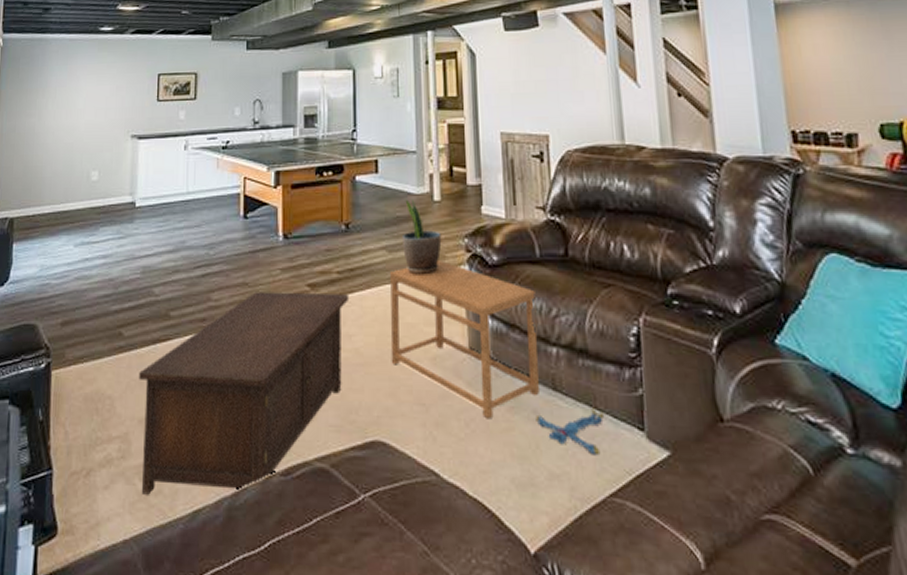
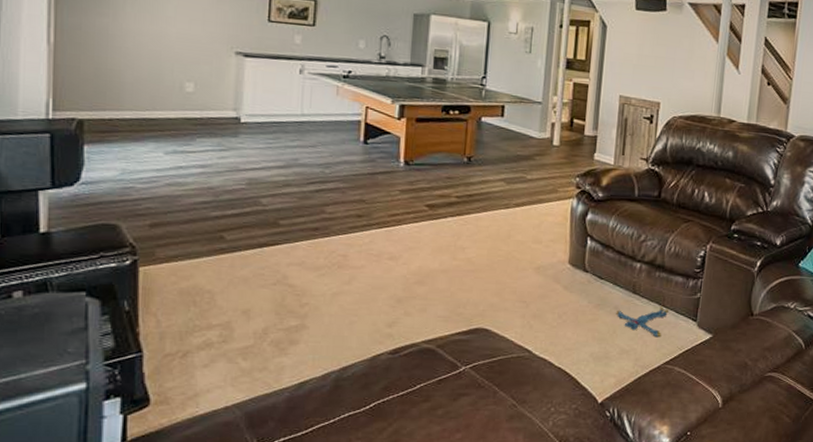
cabinet: present [139,292,350,495] -> none [243,208,466,371]
side table: present [389,259,539,419] -> none [499,192,630,313]
potted plant: present [403,199,442,275] -> none [520,141,557,204]

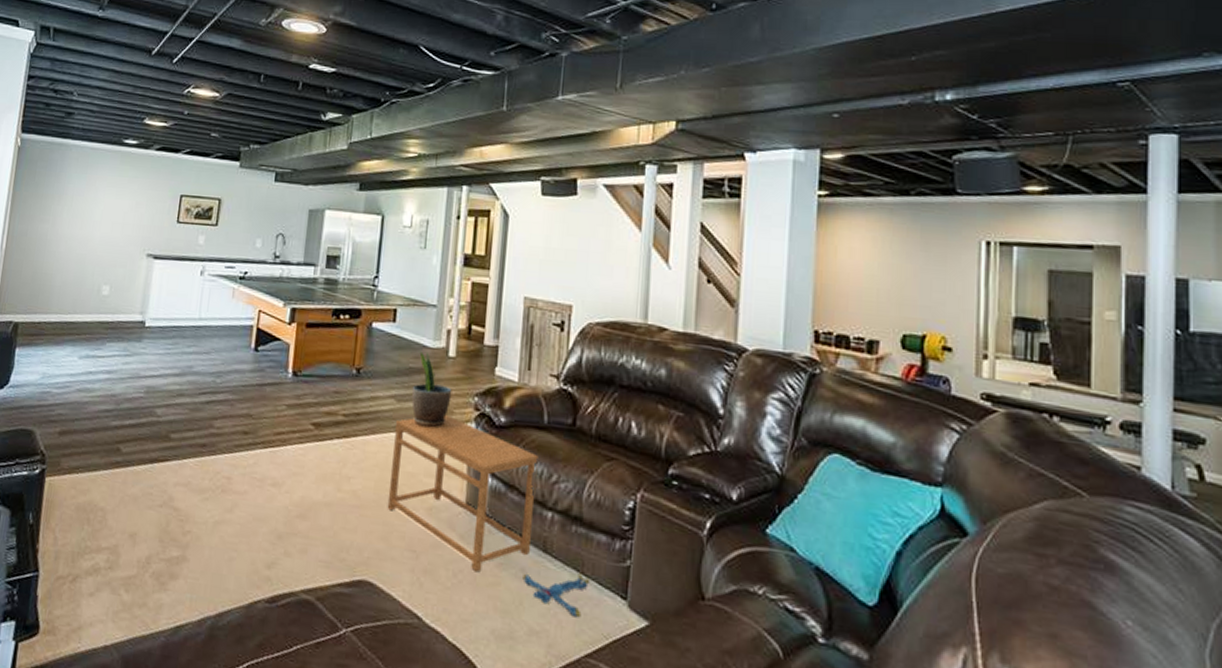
side table: none [499,192,630,313] -> present [387,414,538,572]
potted plant: none [520,141,557,204] -> present [412,351,452,428]

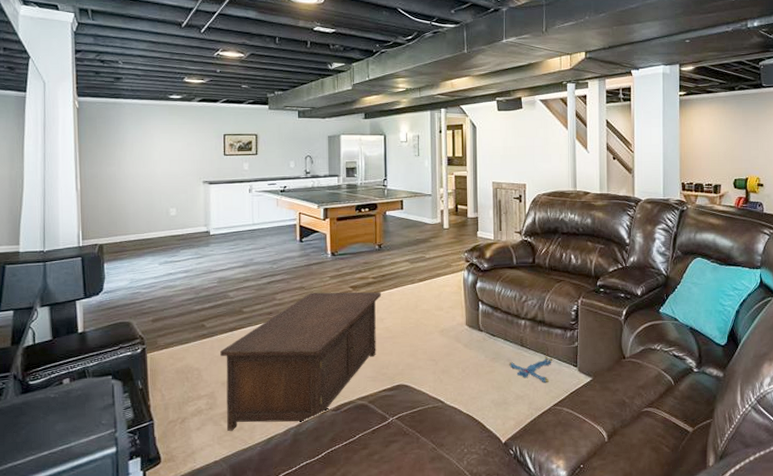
cabinet: none [127,424,353,612] -> present [220,292,382,431]
side table: present [387,414,538,572] -> none [411,267,513,367]
potted plant: present [412,351,452,428] -> none [421,227,449,278]

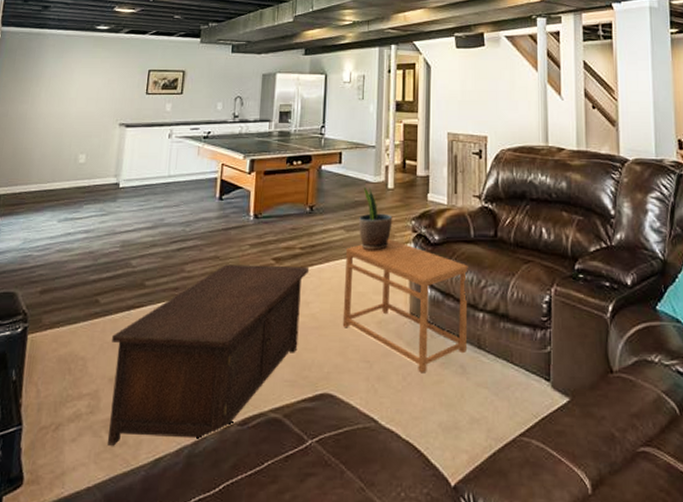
side table: none [411,267,513,367] -> present [342,238,468,374]
potted plant: none [421,227,449,278] -> present [359,186,393,251]
plush toy: present [509,355,553,383] -> none [462,362,519,402]

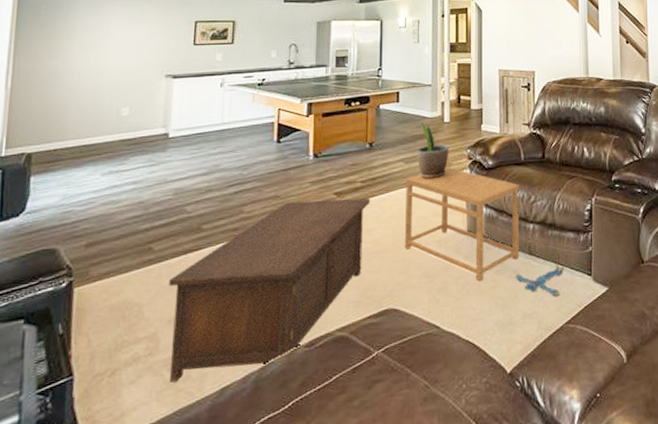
plush toy: none [462,362,519,402] -> present [515,263,565,297]

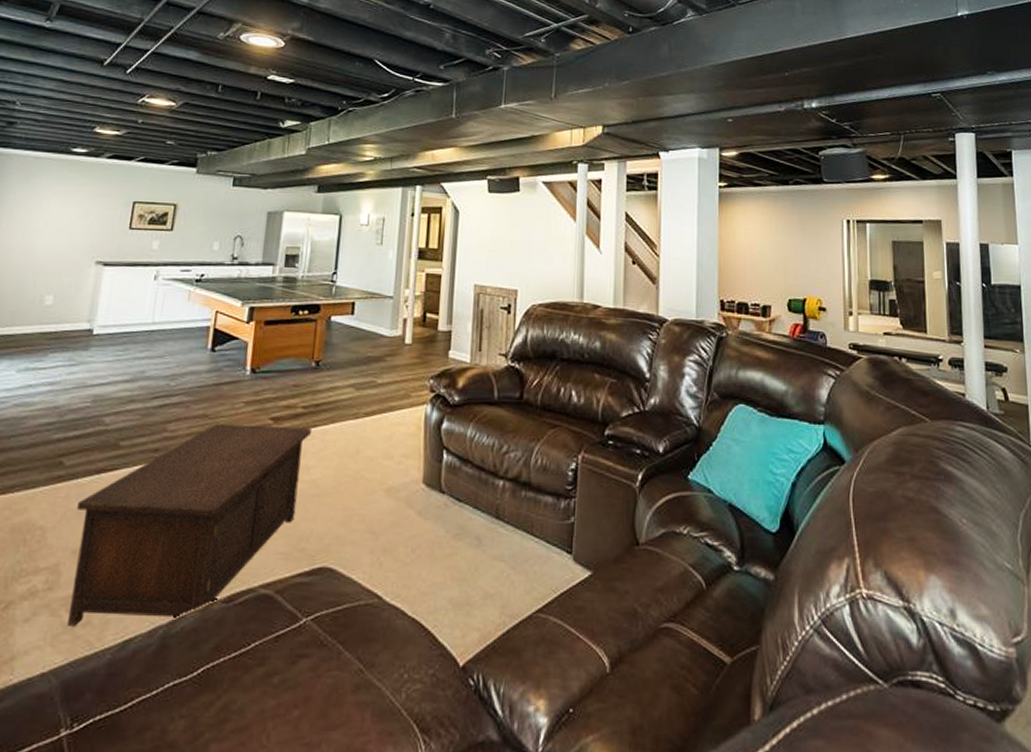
side table: present [404,166,520,282] -> none [347,398,490,546]
potted plant: present [418,121,449,179] -> none [370,340,409,412]
plush toy: present [515,263,565,297] -> none [477,534,539,576]

